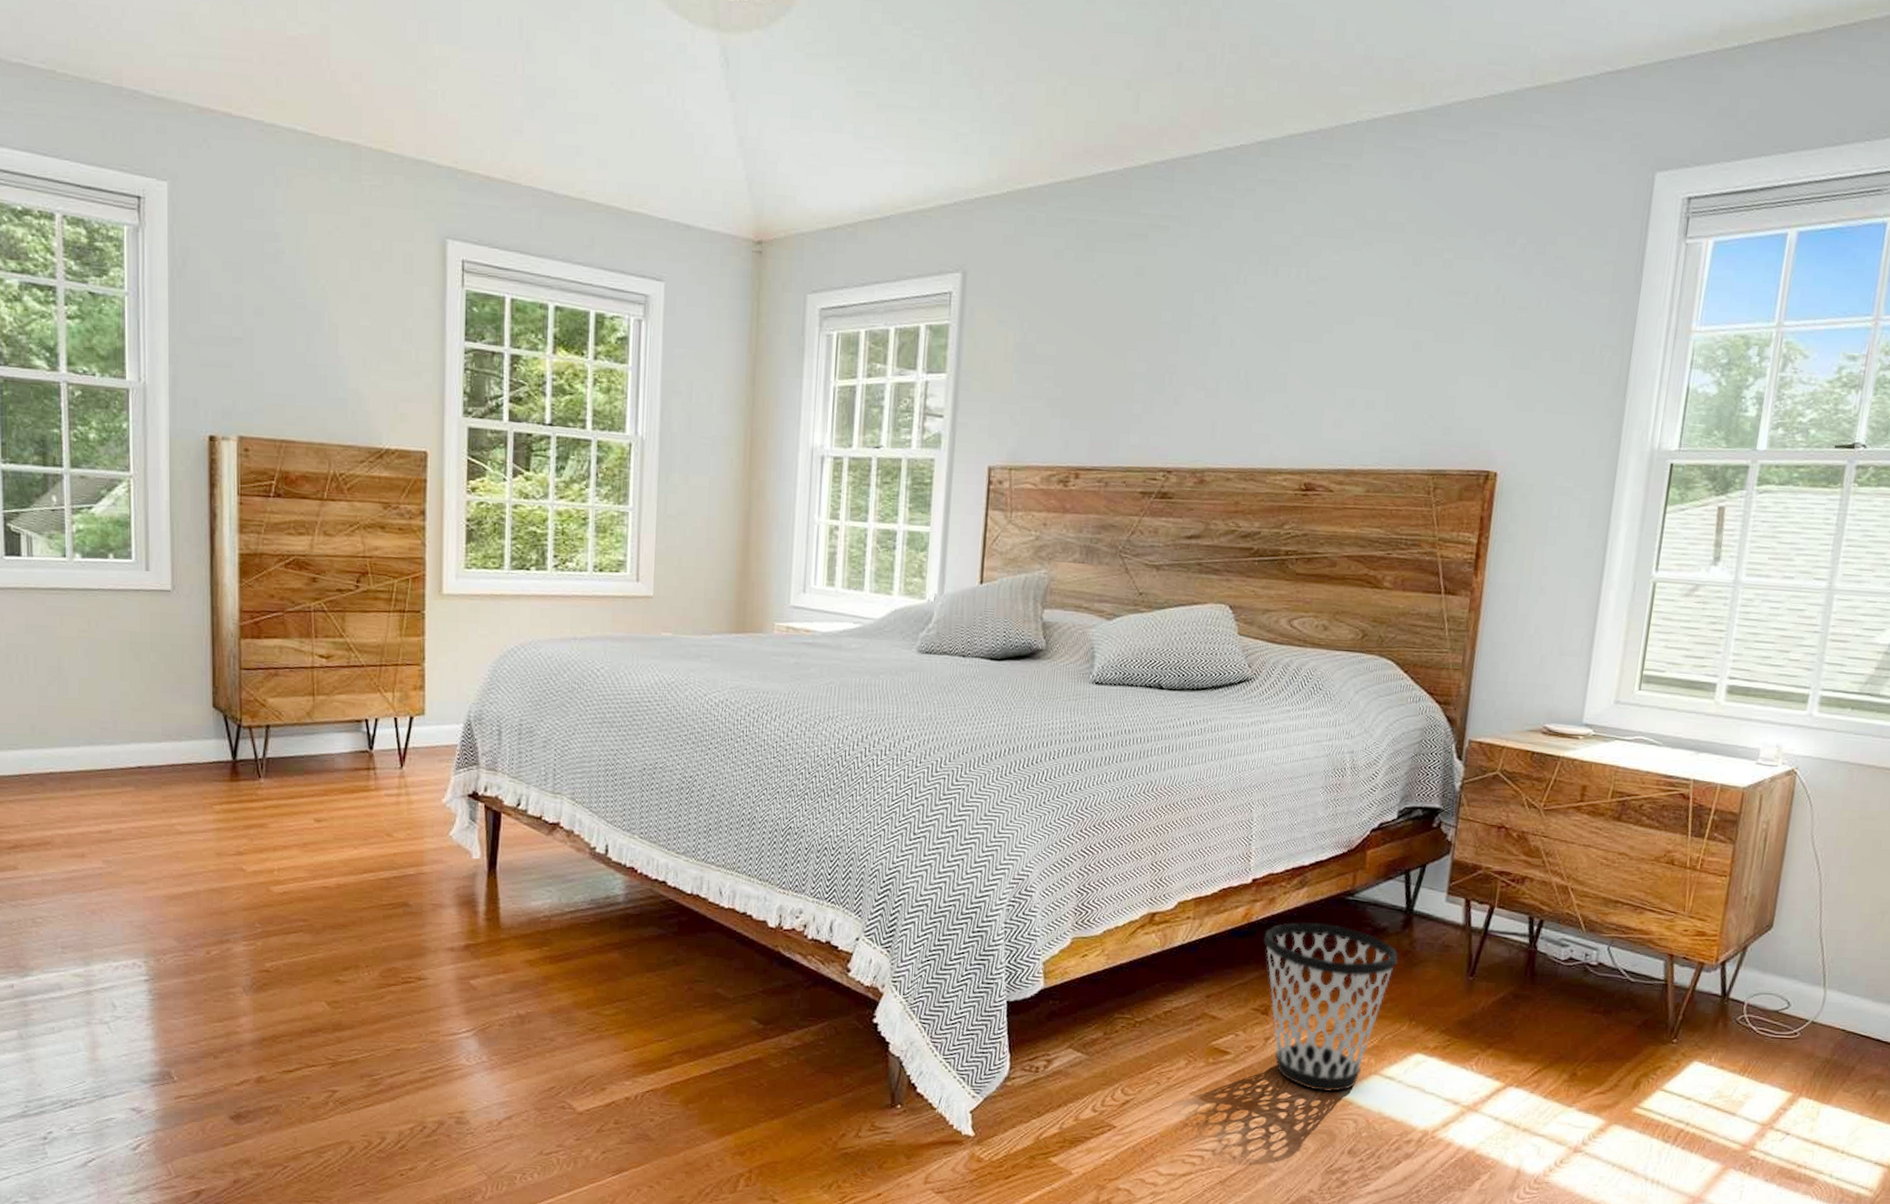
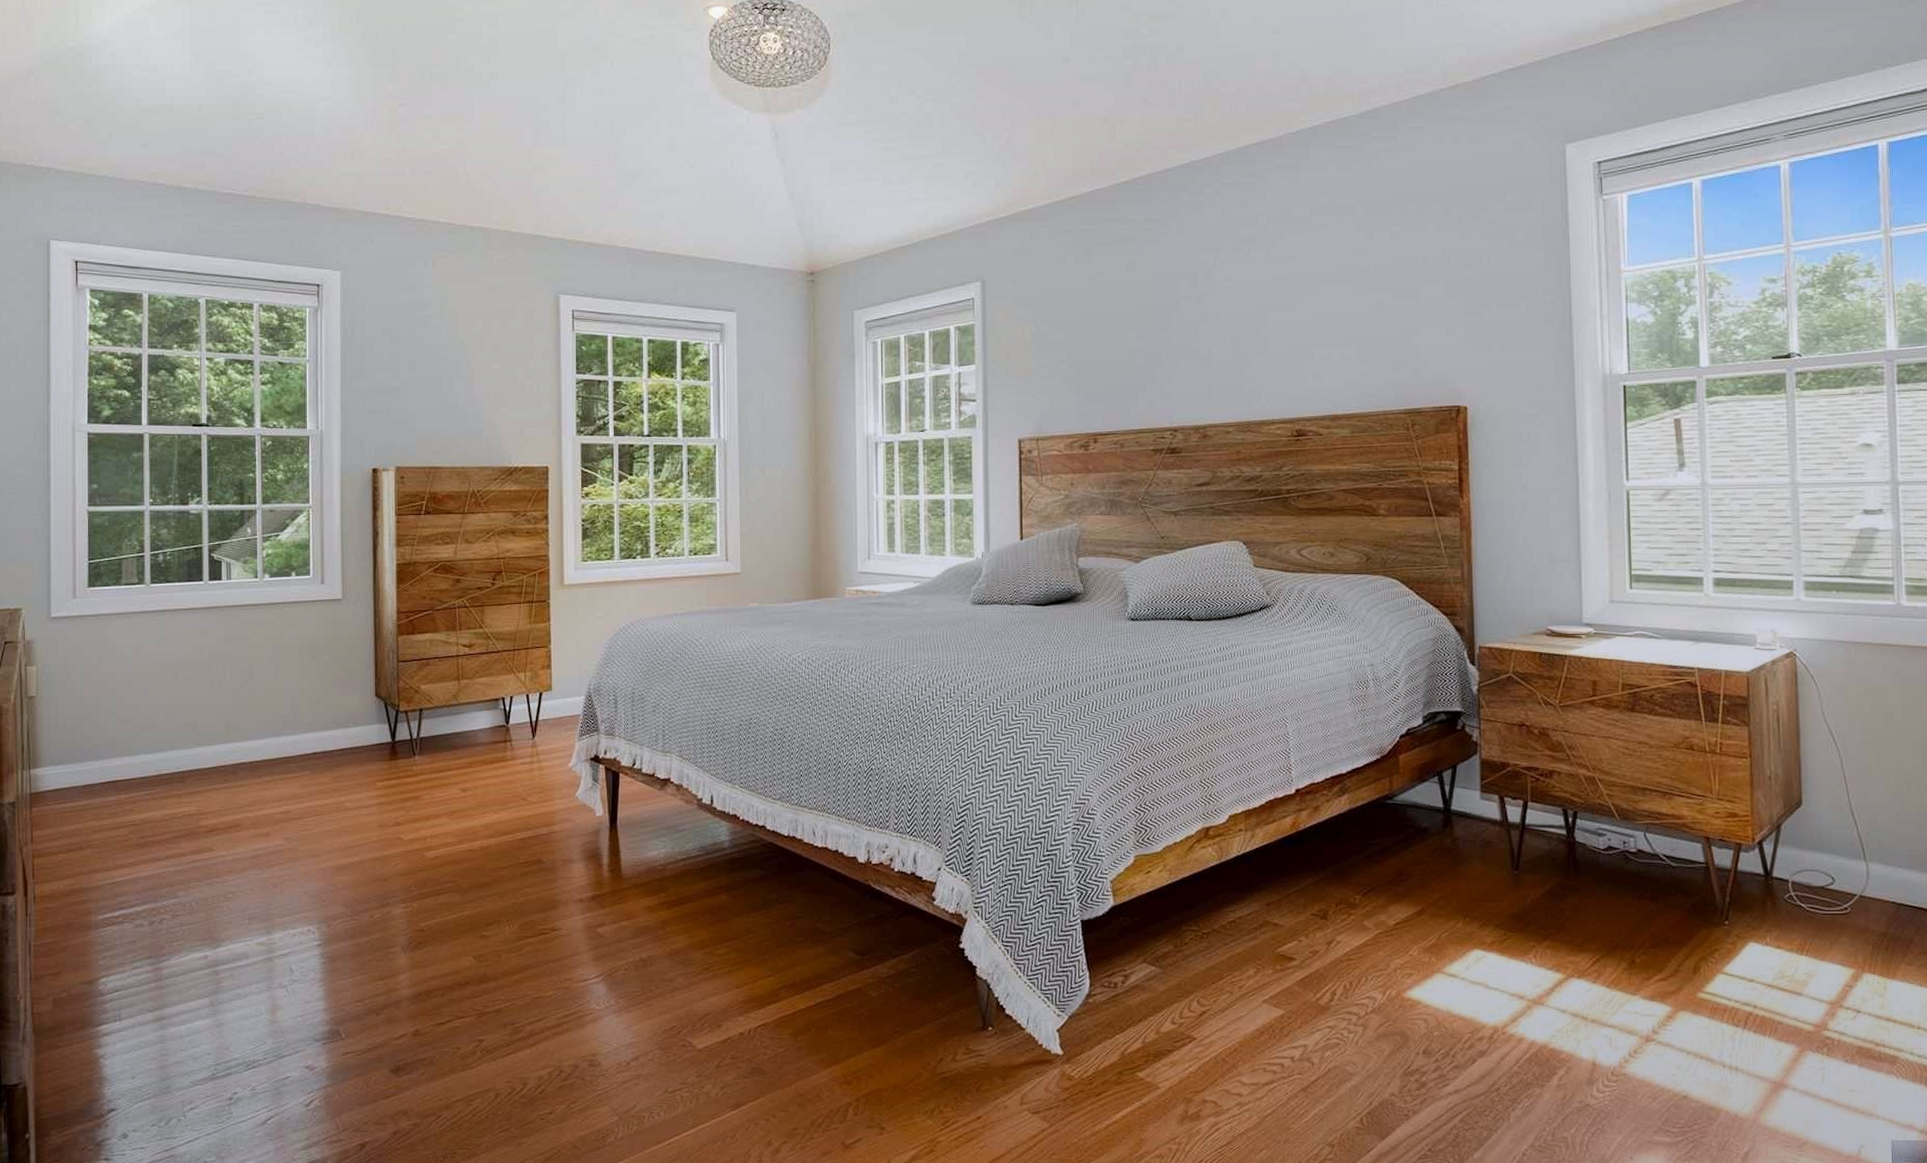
wastebasket: present [1263,922,1398,1092] -> none [1314,827,1443,992]

